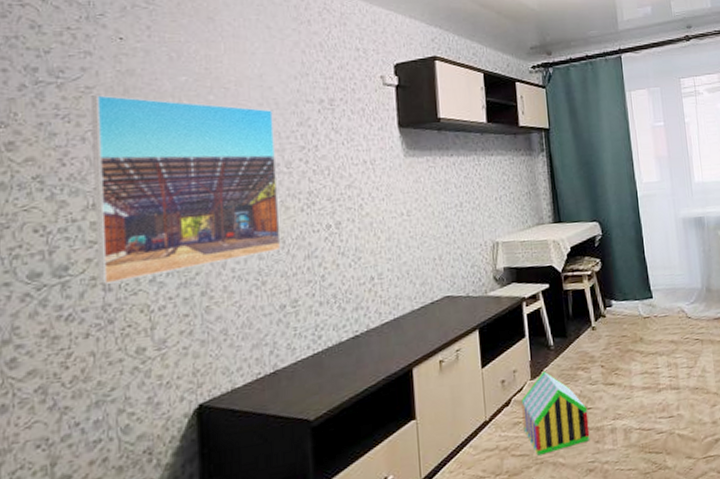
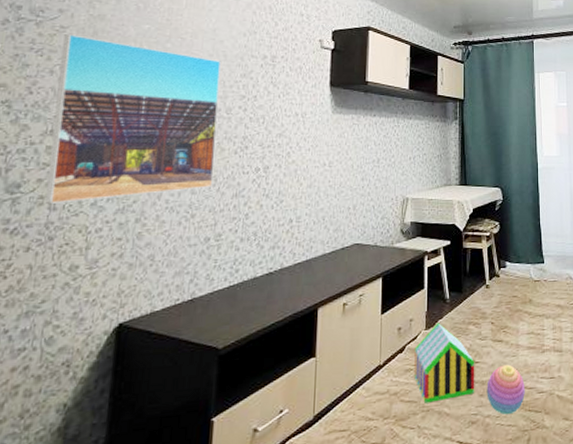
stacking toy: none [602,407,644,460] -> present [486,364,525,415]

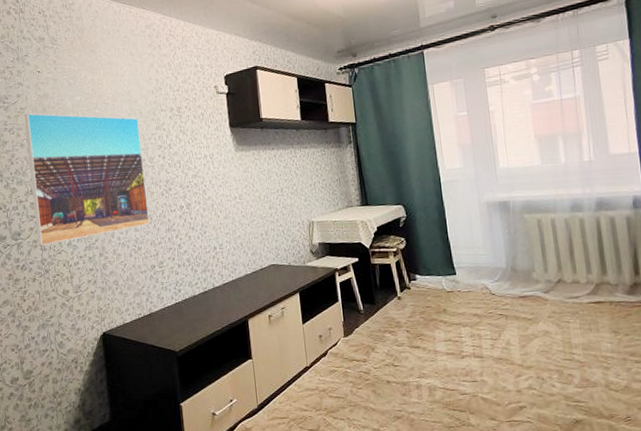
toy house: present [414,322,475,403] -> none [336,331,397,399]
stacking toy: present [486,364,525,415] -> none [408,368,448,413]

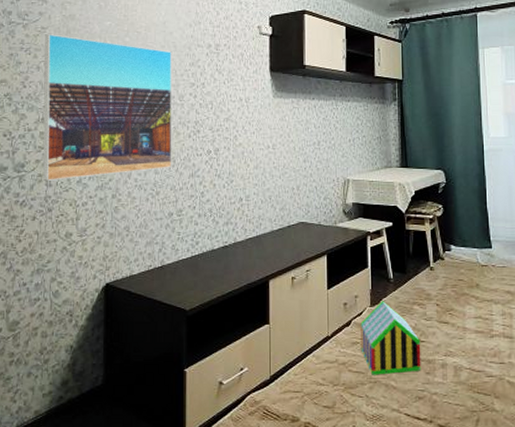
toy house: none [336,331,397,399] -> present [360,301,421,375]

